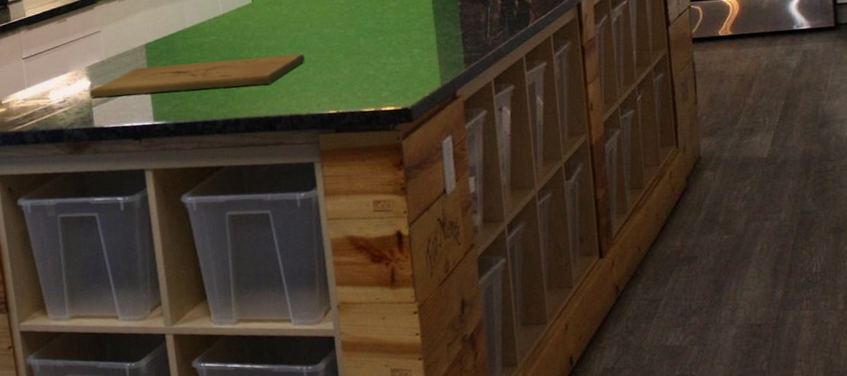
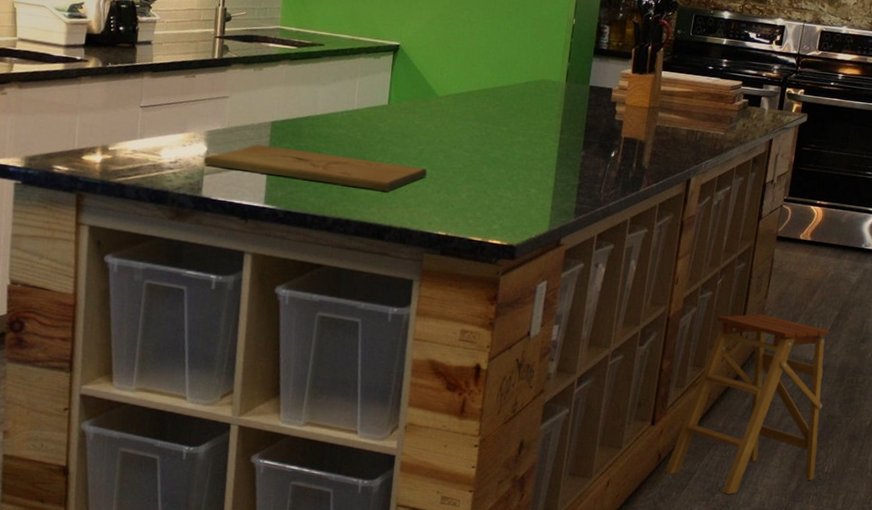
step ladder: none [627,121,803,316] -> present [666,314,830,495]

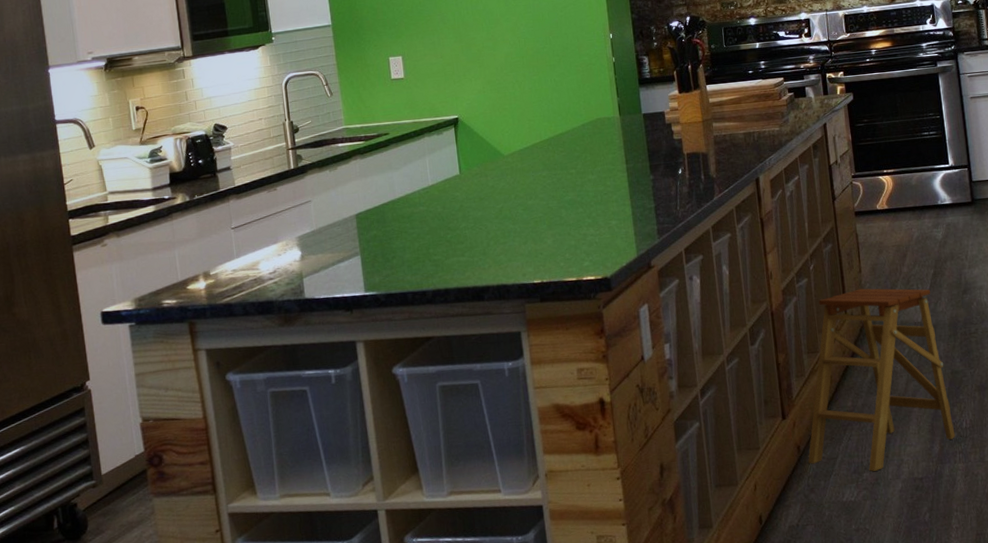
cutting board: present [203,144,428,192] -> none [300,224,511,269]

